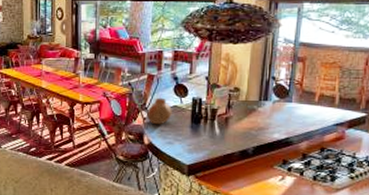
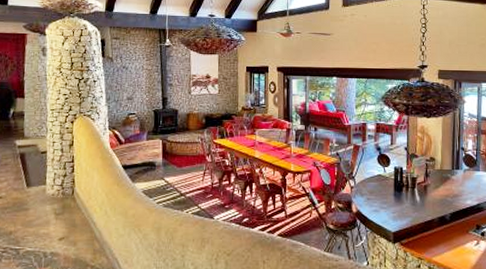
vase: present [147,97,172,125] -> none [354,167,377,194]

